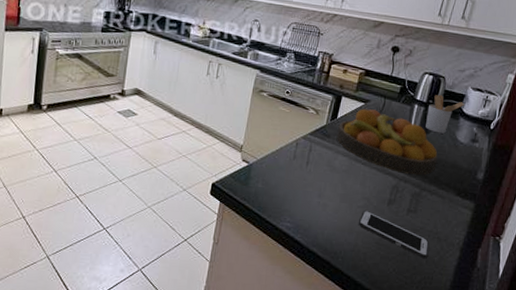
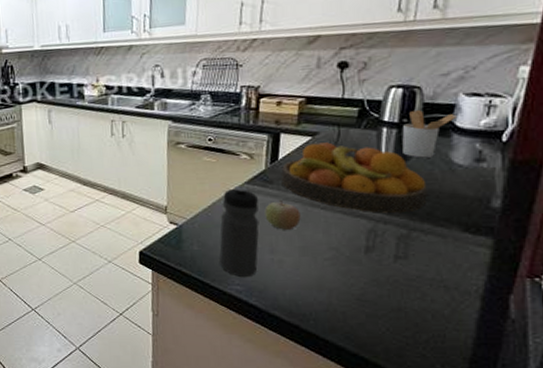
water bottle: none [277,136,317,216] -> present [219,186,259,277]
fruit: none [319,152,346,179] -> present [264,199,301,230]
cell phone: present [358,210,430,259] -> none [328,262,434,314]

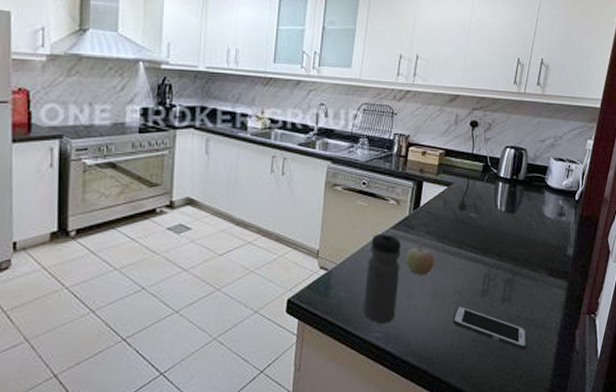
fruit bowl: present [281,142,427,214] -> none [421,193,527,260]
cell phone: none [328,262,434,314] -> present [452,305,527,350]
utensil holder: present [402,109,456,158] -> none [512,168,548,211]

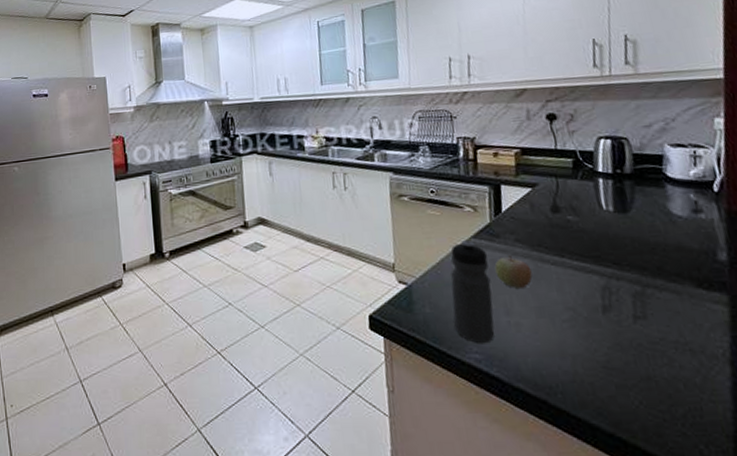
cell phone: present [452,305,527,350] -> none [569,323,685,382]

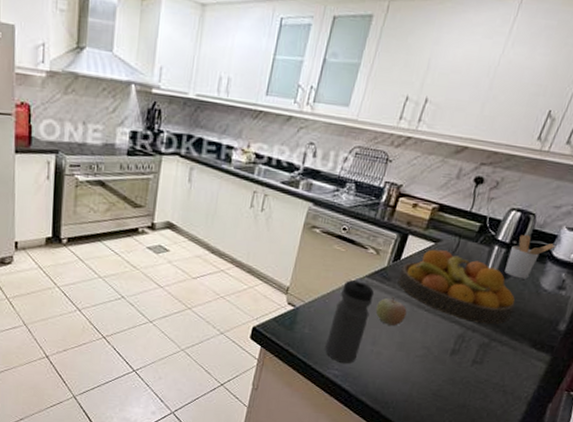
fruit bowl: none [506,194,655,269] -> present [398,249,515,325]
utensil holder: none [617,160,666,210] -> present [504,234,555,279]

